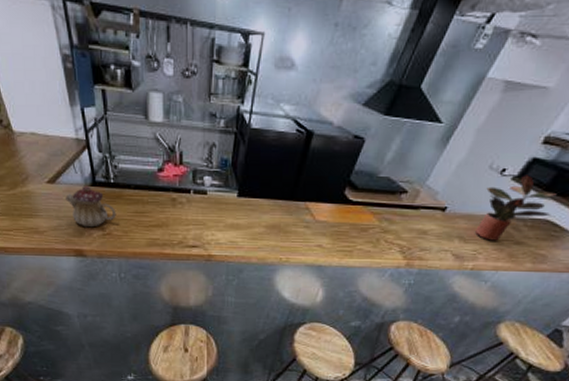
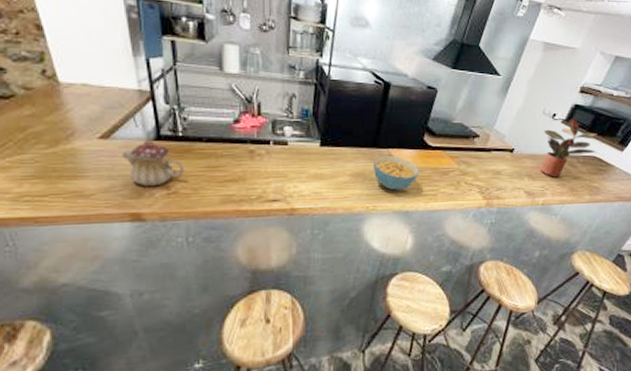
cereal bowl: none [288,209,336,244] -> present [372,156,419,191]

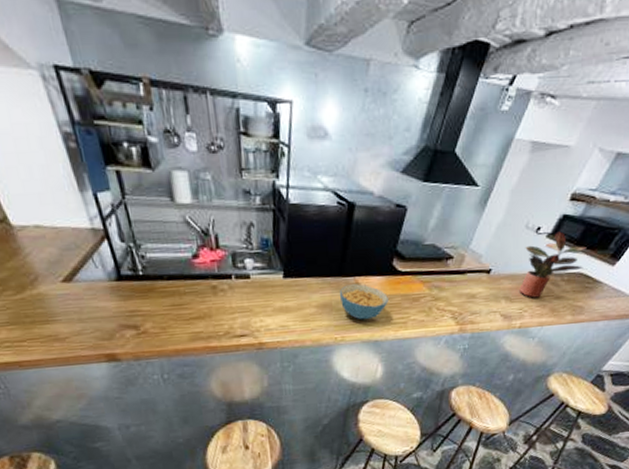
teapot: present [122,139,185,187] -> none [87,280,151,328]

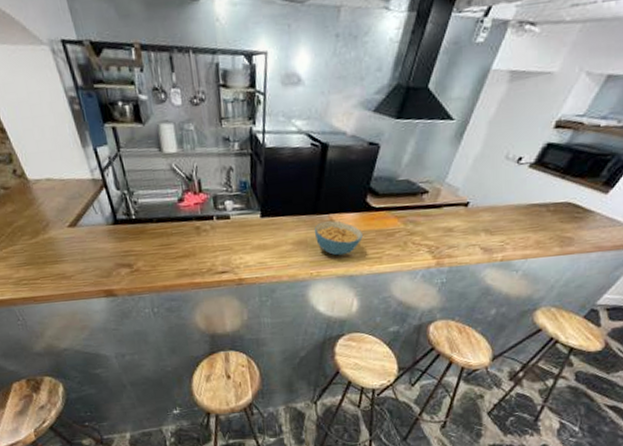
potted plant: present [519,231,587,298] -> none [500,160,575,230]

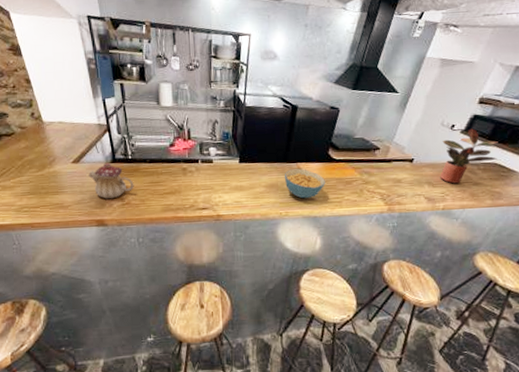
teapot: none [88,224,142,267] -> present [88,162,134,200]
potted plant: none [500,160,575,230] -> present [440,128,499,184]

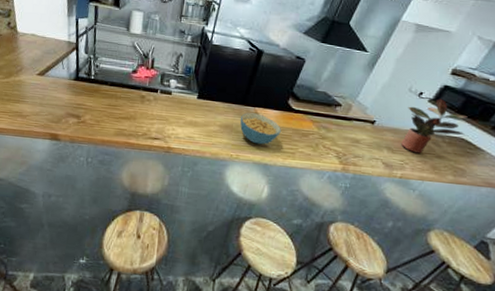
teapot: present [88,162,134,200] -> none [51,79,92,116]

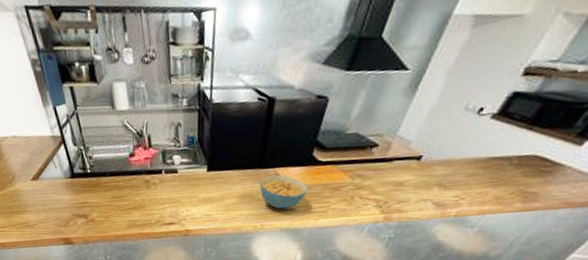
potted plant: present [401,99,468,154] -> none [456,111,544,185]

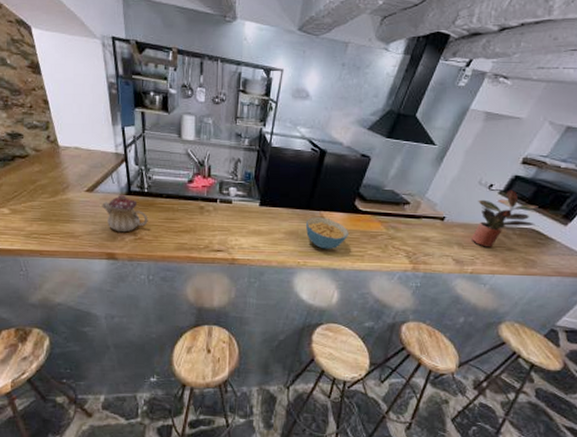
teapot: none [49,178,97,217] -> present [102,194,148,233]
potted plant: none [456,111,544,185] -> present [472,190,539,247]

